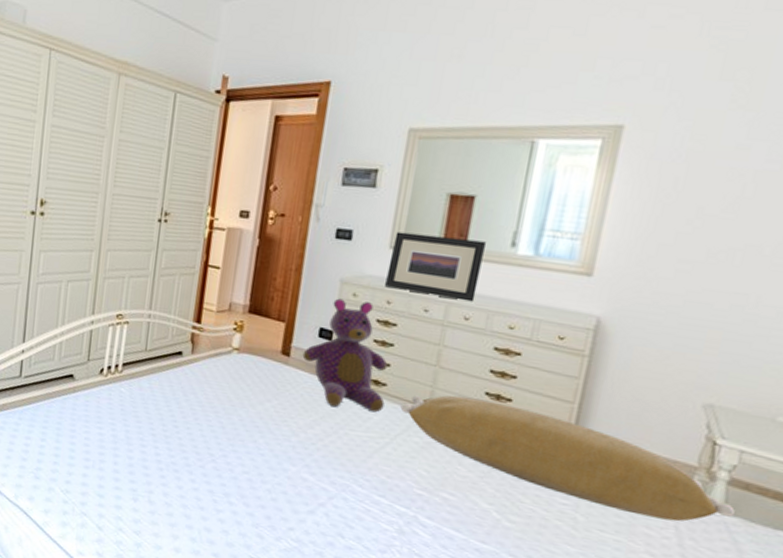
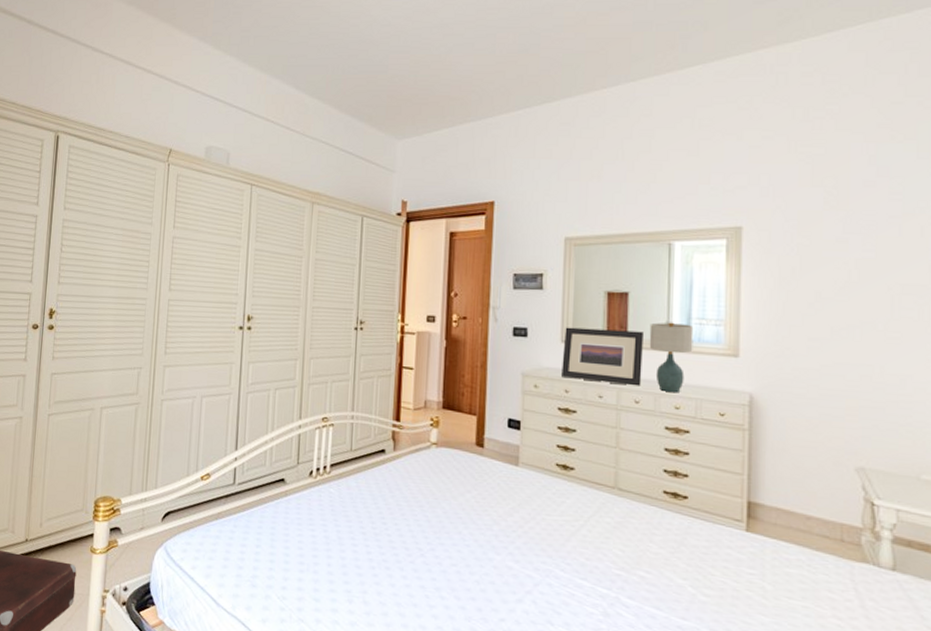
teddy bear: present [302,298,388,413] -> none [495,390,575,496]
pillow: present [400,395,736,522] -> none [589,474,905,583]
table lamp: none [489,232,546,311] -> present [649,322,694,393]

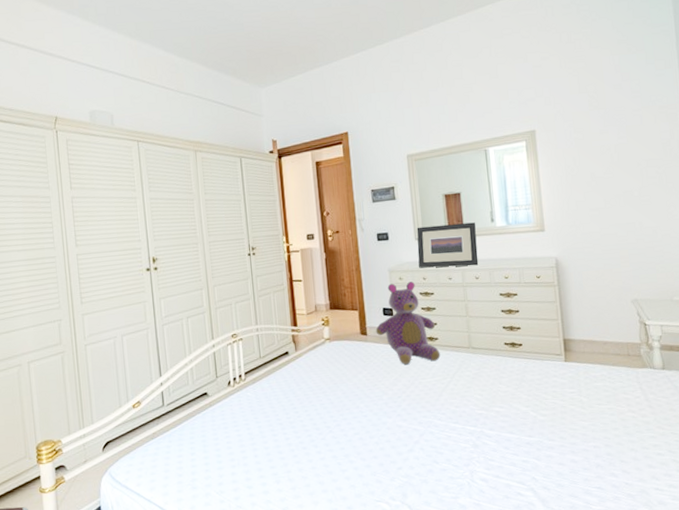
teddy bear: none [495,390,575,496] -> present [375,281,440,364]
table lamp: present [649,322,694,393] -> none [479,211,512,267]

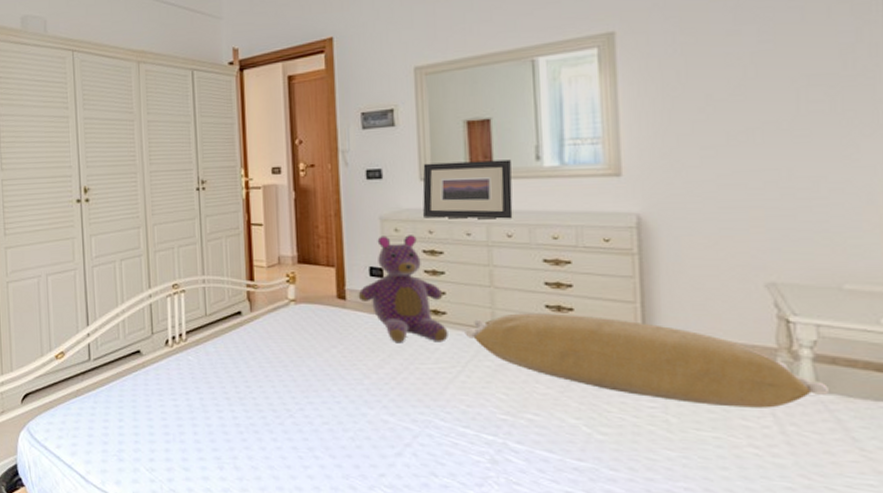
pillow: none [451,332,671,387] -> present [464,313,830,408]

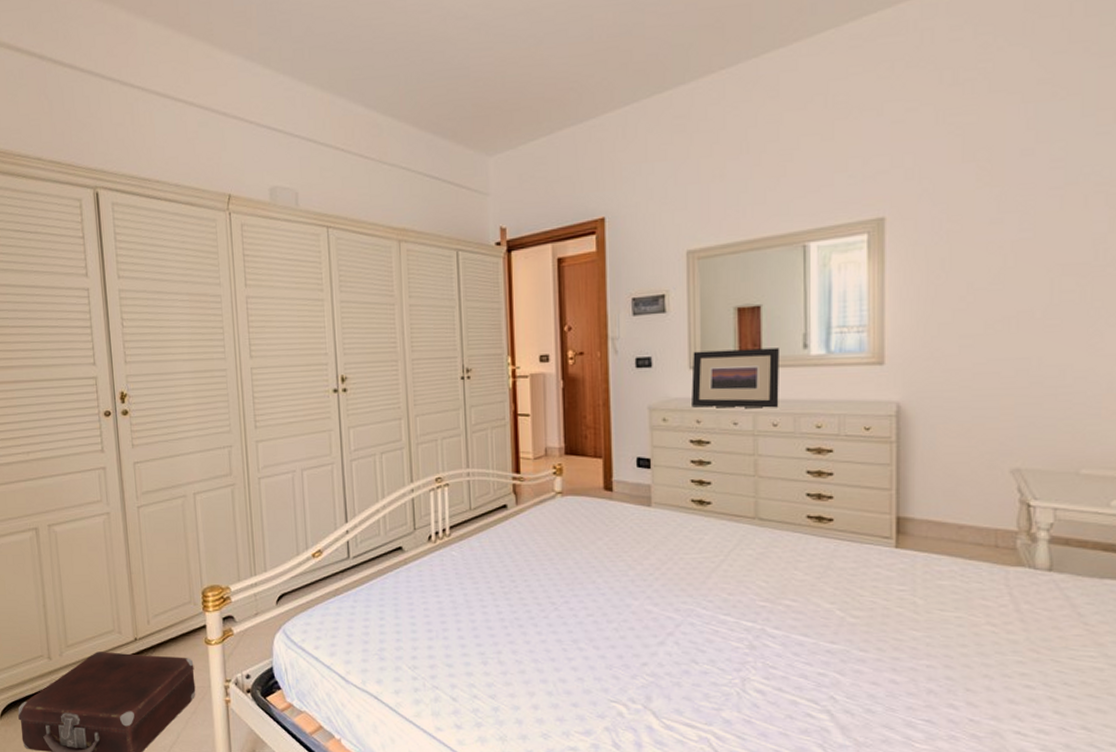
teddy bear: present [358,235,448,343] -> none [625,425,713,533]
pillow: present [464,313,830,408] -> none [728,501,1062,588]

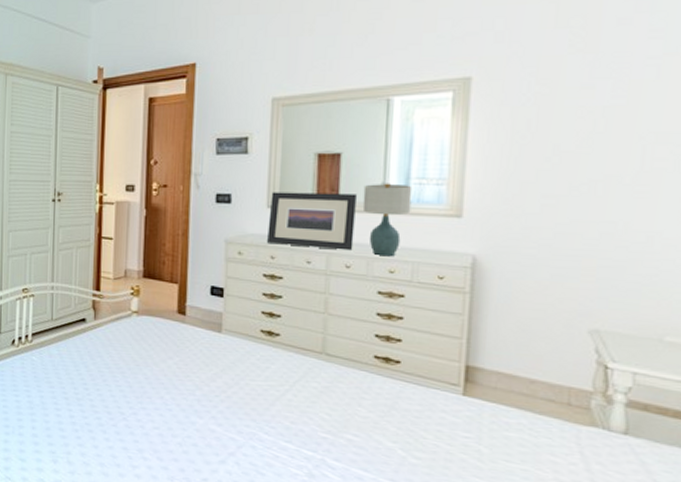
table lamp: none [785,333,834,411] -> present [362,183,413,257]

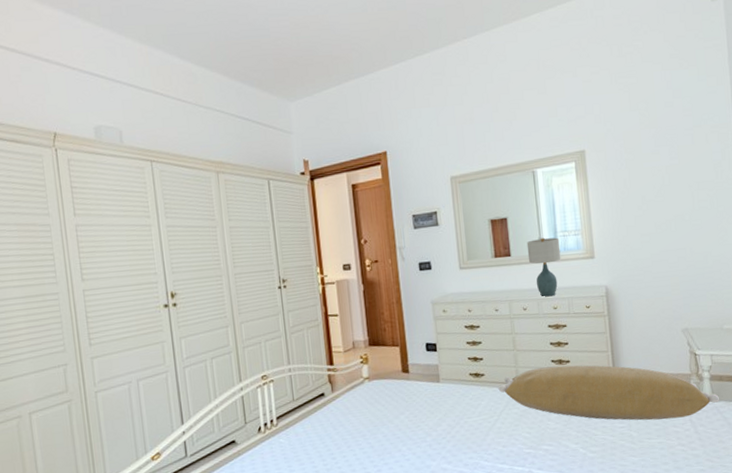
picture frame: present [267,192,358,251] -> none [461,249,527,300]
pillow: none [295,340,639,447] -> present [498,365,720,421]

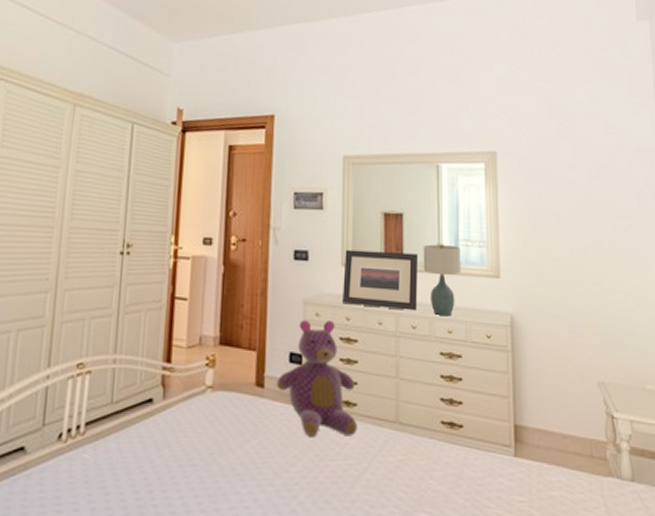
teddy bear: none [418,314,487,403] -> present [276,319,358,437]
picture frame: none [461,249,527,300] -> present [343,249,419,311]
pillow: present [498,365,720,421] -> none [372,406,641,499]

